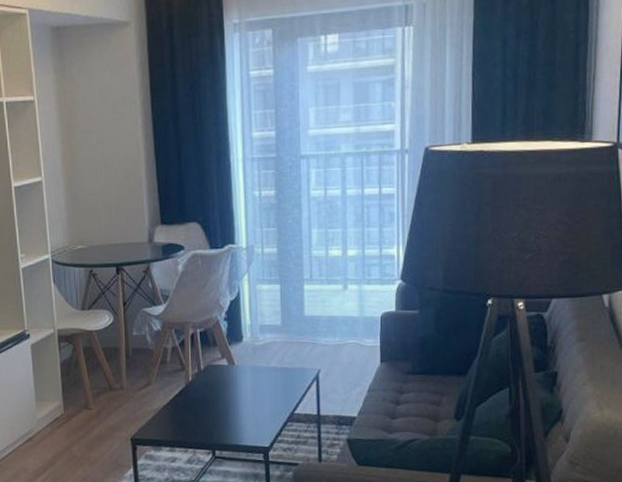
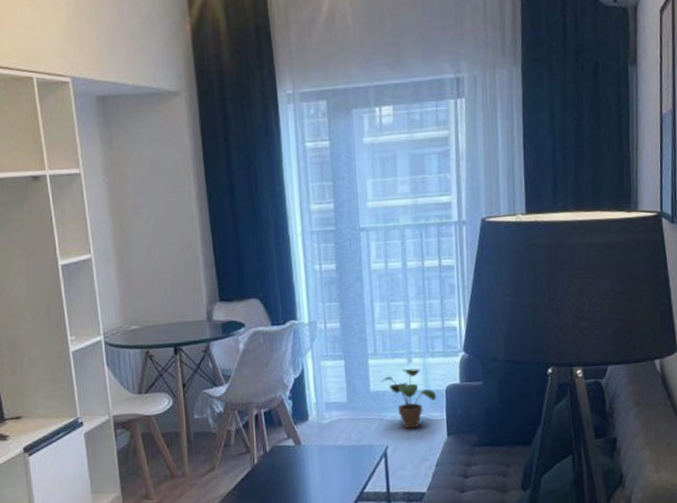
potted plant: none [315,295,370,354] -> present [380,368,436,429]

